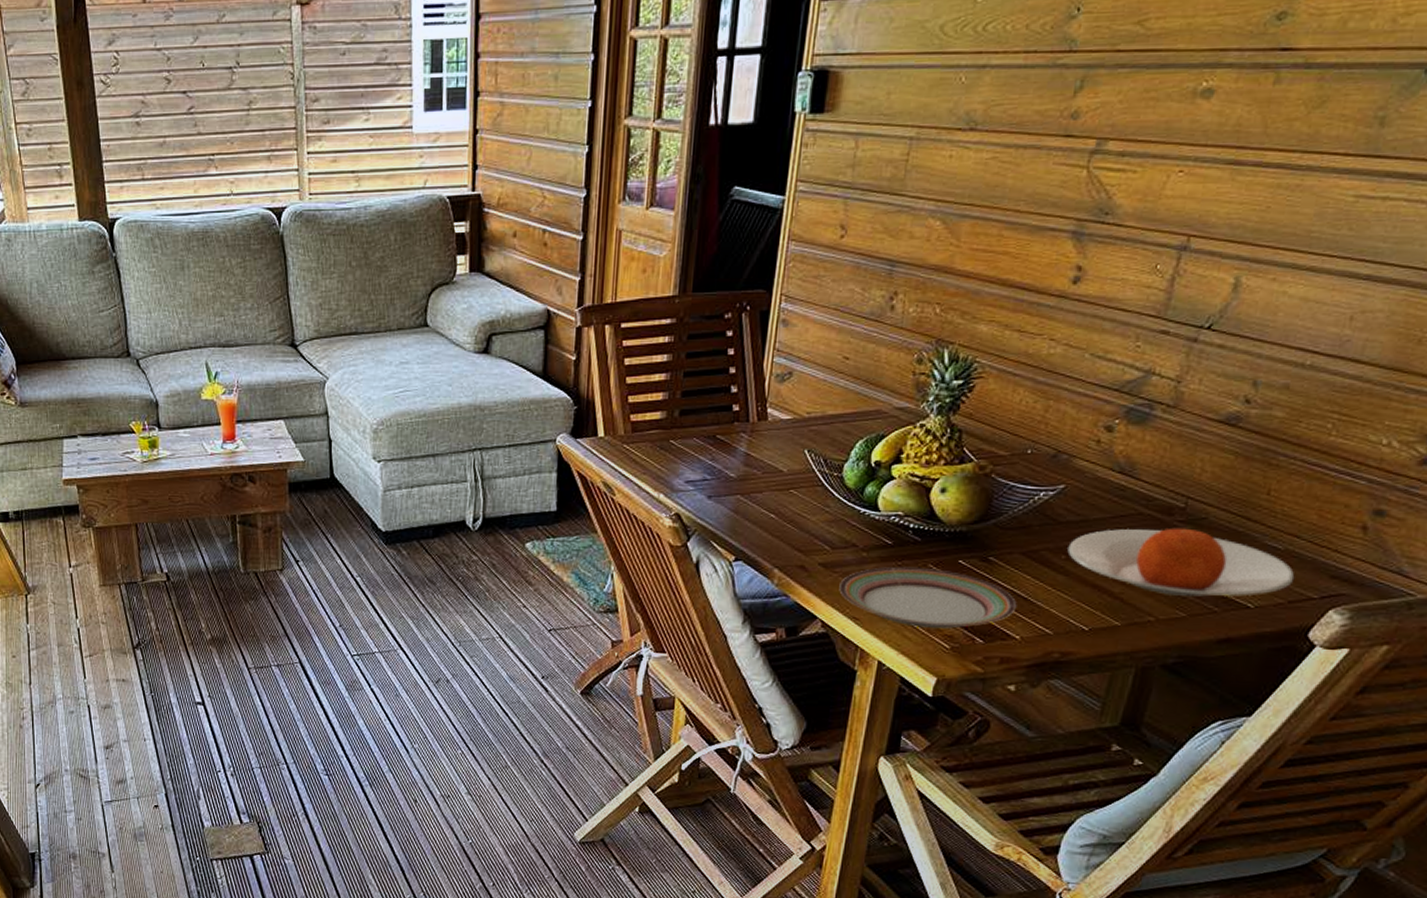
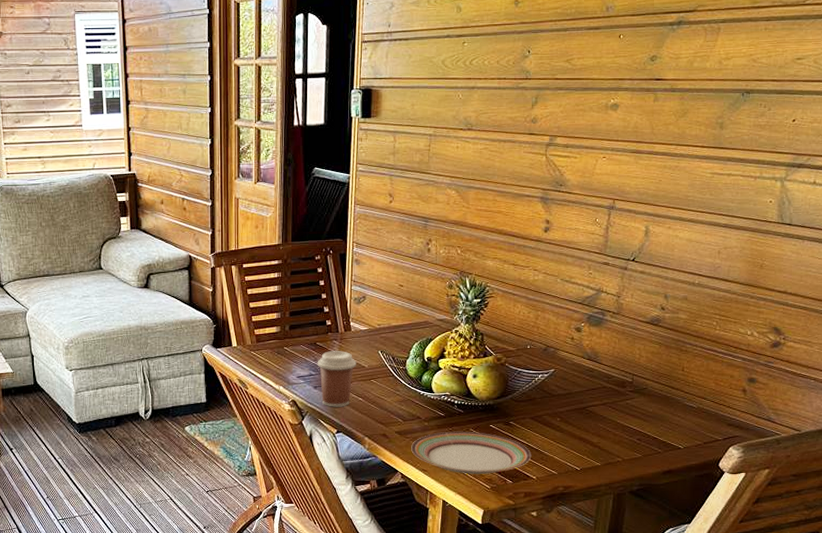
coffee cup: none [714,447,771,526] -> present [317,351,356,407]
plate: present [1067,528,1295,597] -> none [561,396,706,443]

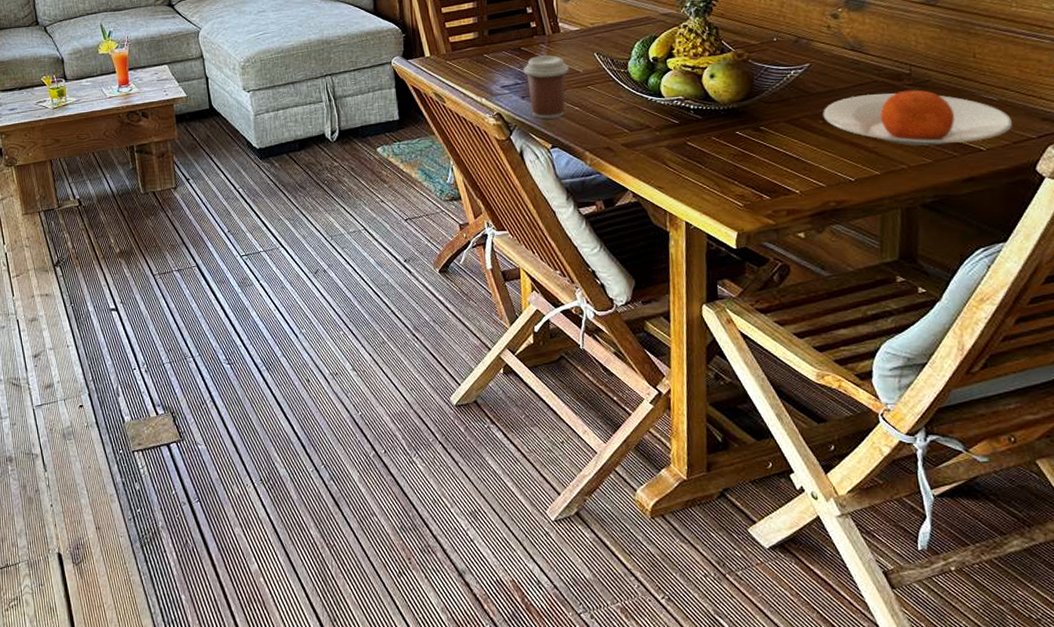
plate: present [411,431,532,474] -> none [642,140,792,191]
plate: none [561,396,706,443] -> present [823,90,1013,146]

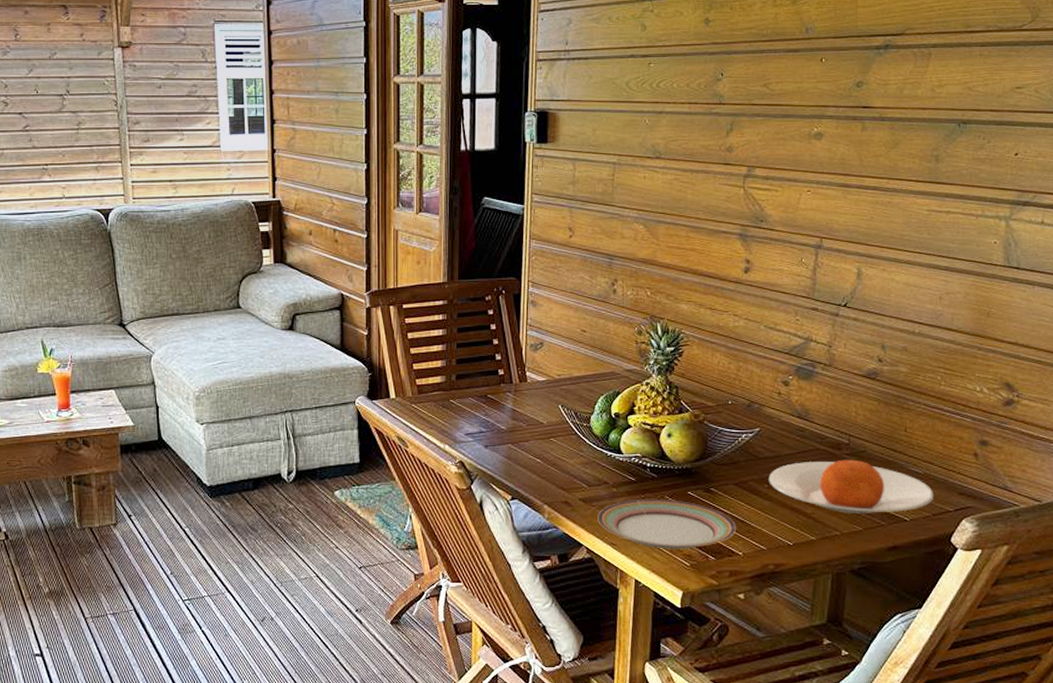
coffee cup: present [523,55,569,119] -> none [488,405,533,470]
plate: none [642,140,792,191] -> present [597,498,737,549]

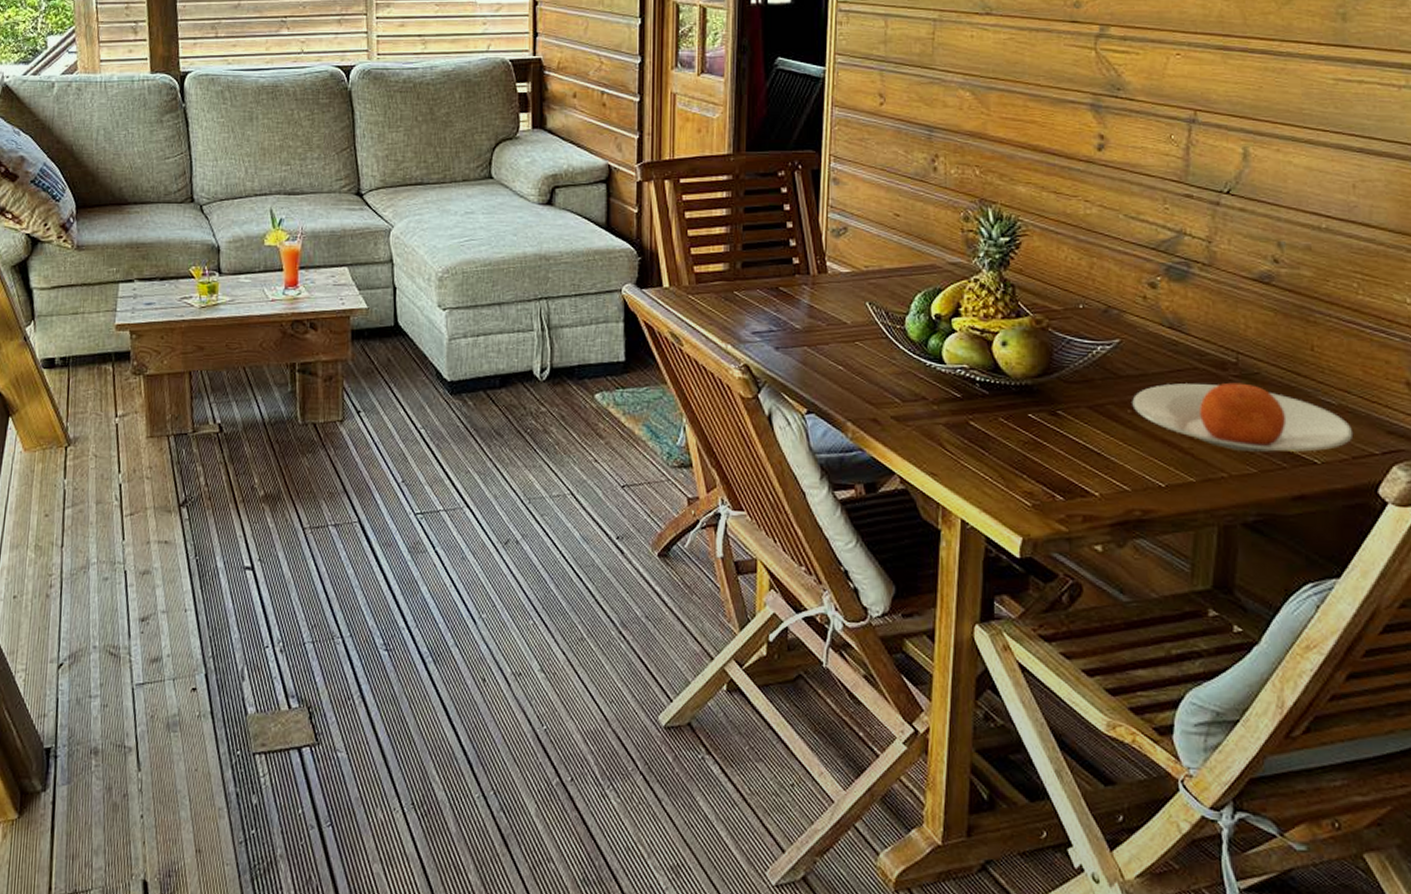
plate: present [597,498,737,549] -> none [914,420,1092,485]

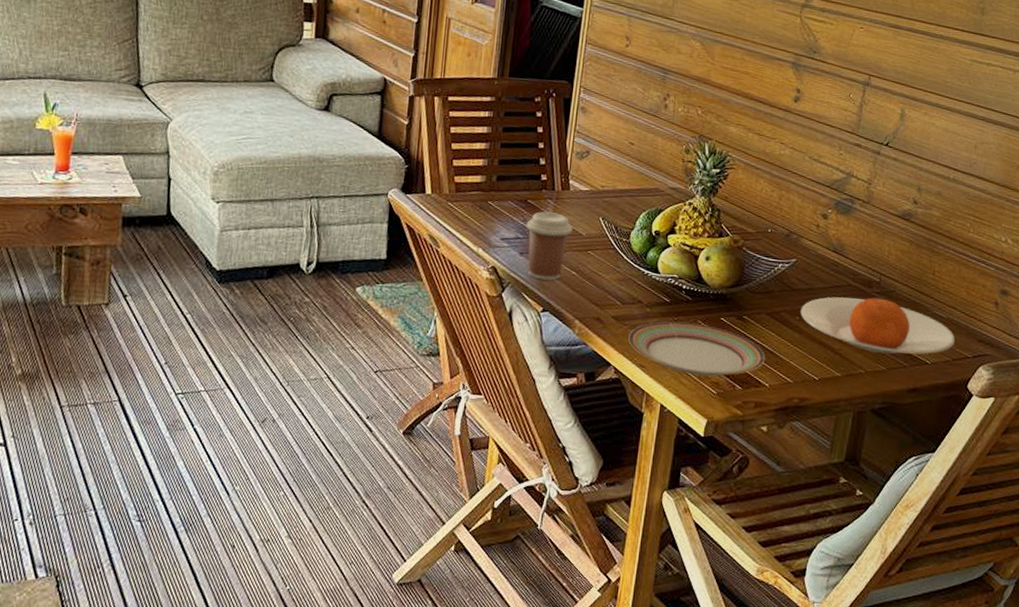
coffee cup: none [779,299,835,378] -> present [526,211,573,281]
plate: none [914,420,1092,485] -> present [628,321,766,377]

